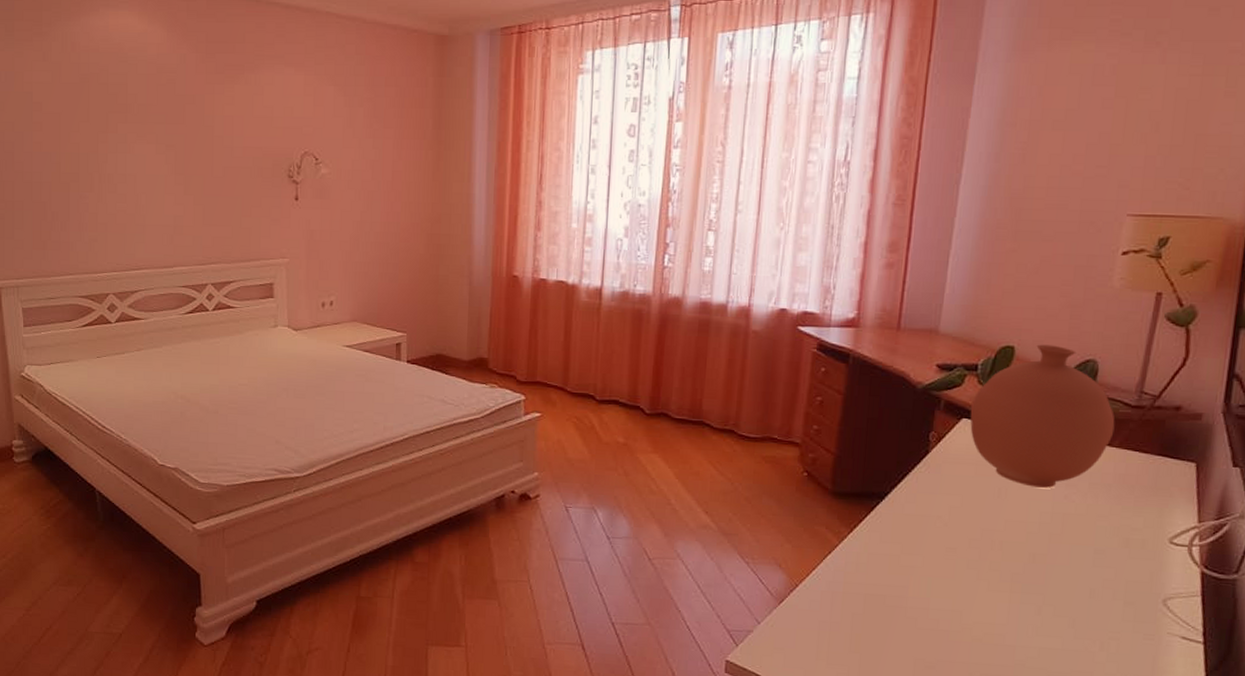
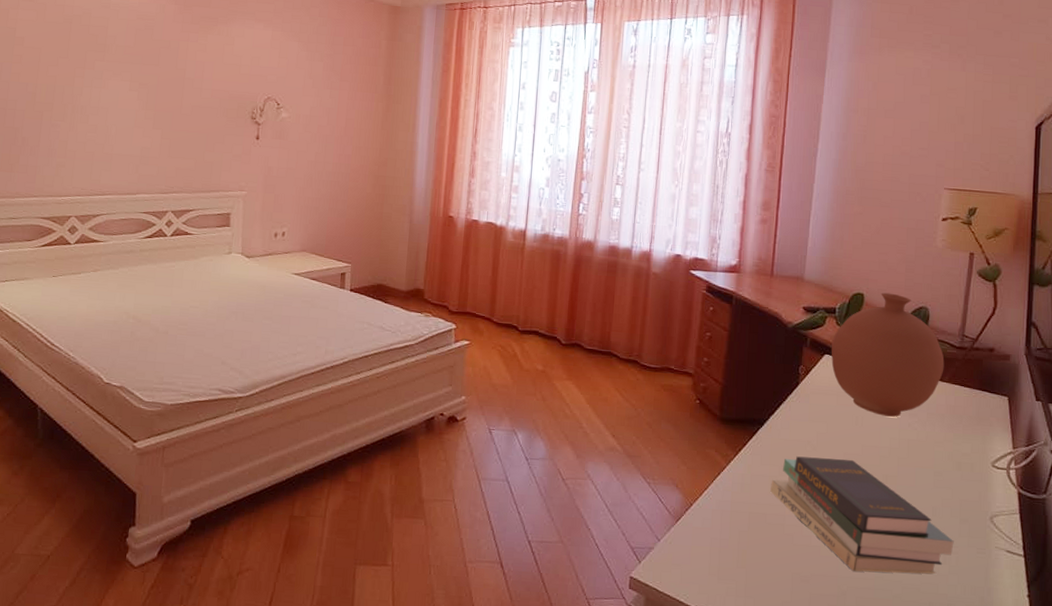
books: none [891,533,1115,662] -> present [770,456,954,575]

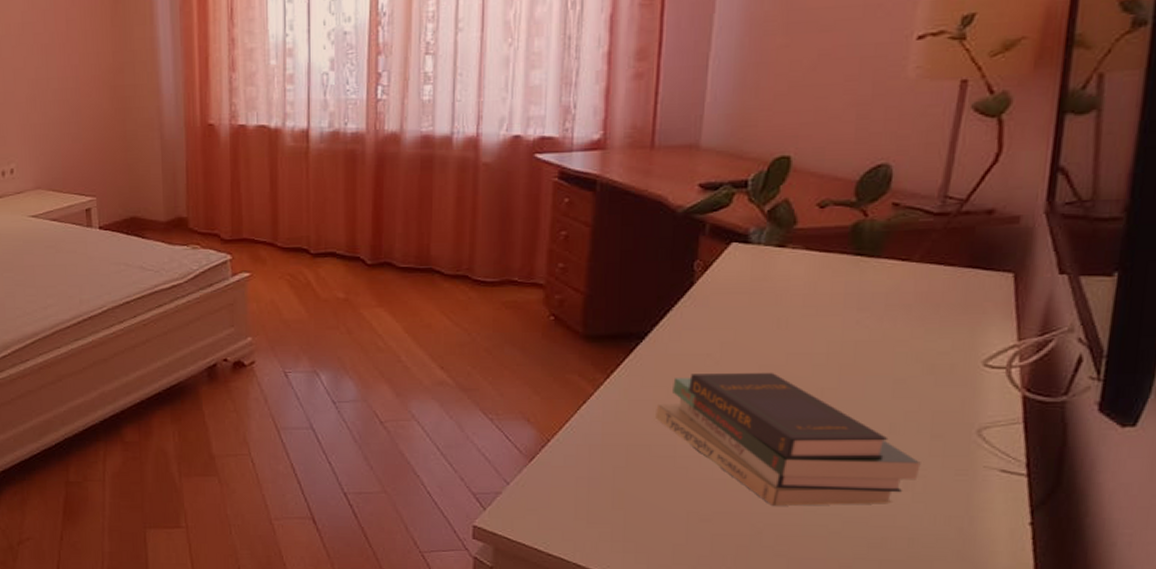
decorative vase: present [831,292,945,417] -> none [740,151,915,314]

